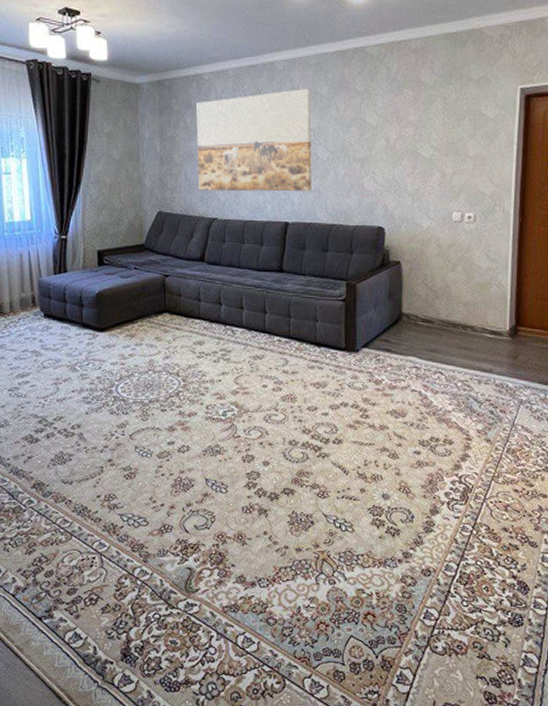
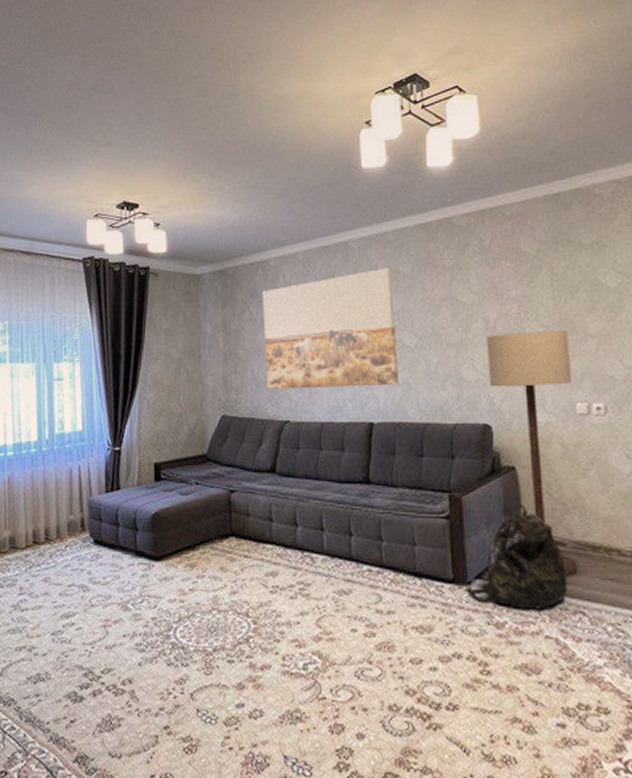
backpack: none [354,291,433,372] -> present [466,504,568,611]
floor lamp: none [385,151,452,347] -> present [487,331,578,577]

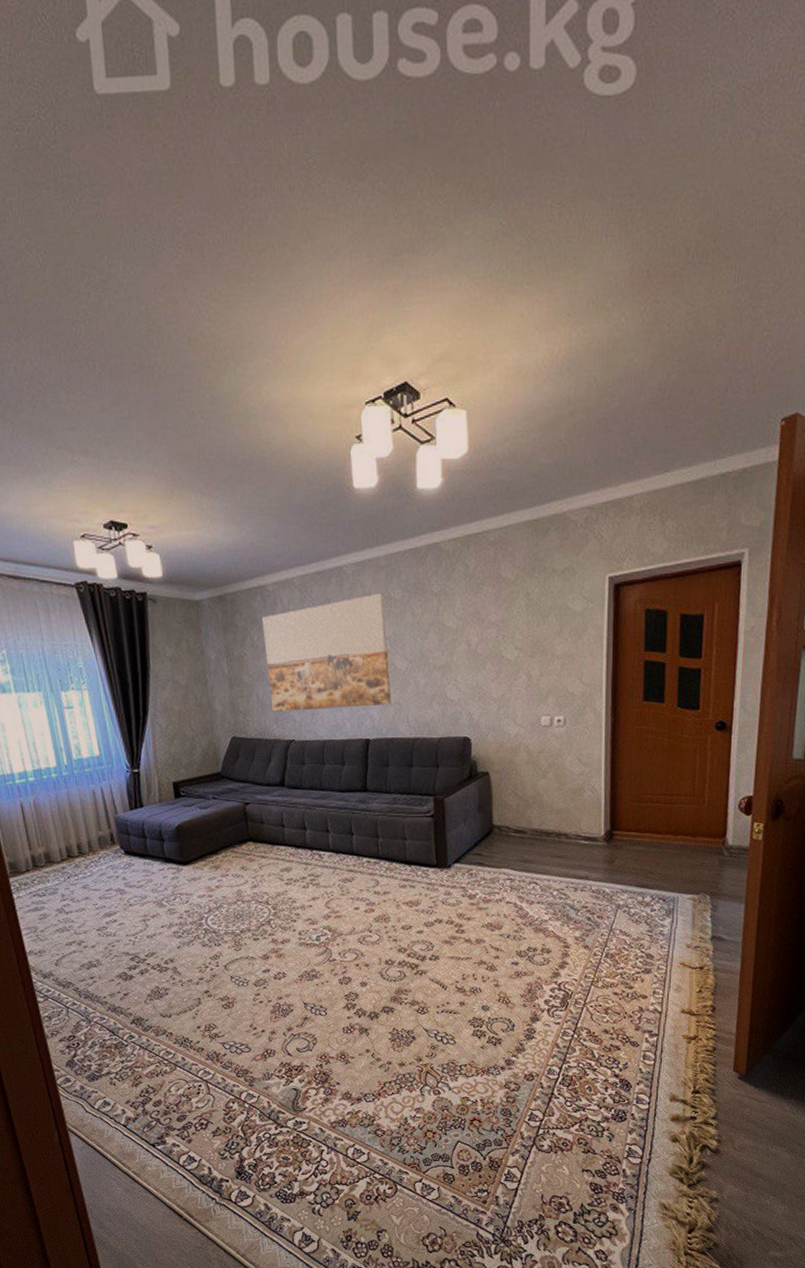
backpack: present [466,504,568,611] -> none [446,803,526,885]
floor lamp: present [487,331,578,577] -> none [469,653,540,857]

